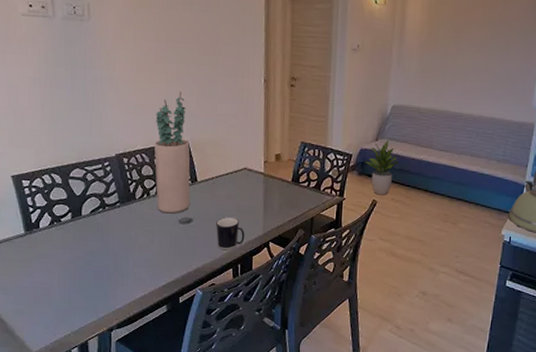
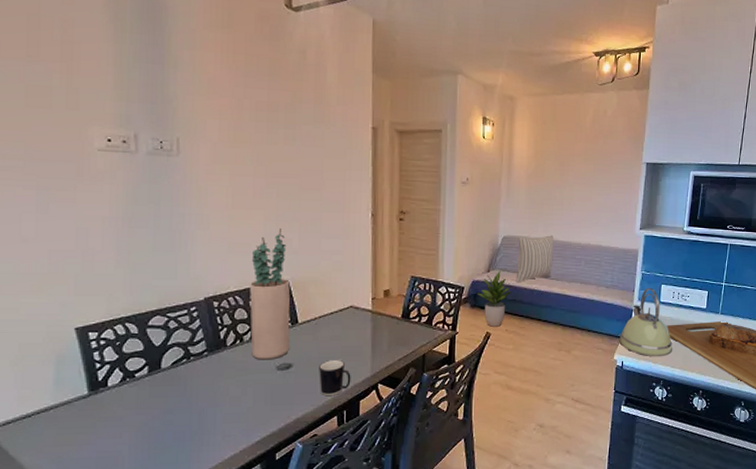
pillow: none [404,105,445,153] -> present [516,235,554,283]

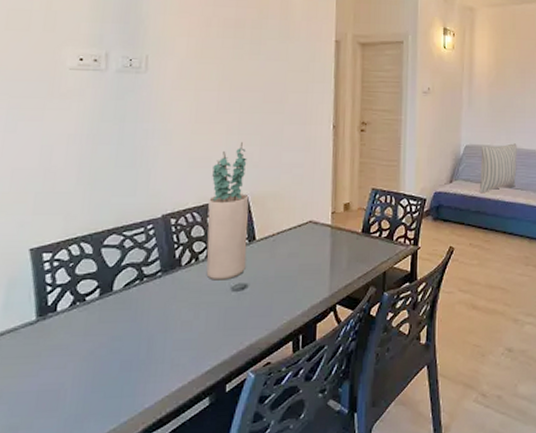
mug: present [319,359,351,396] -> none [274,278,308,320]
potted plant: present [477,270,512,327] -> none [440,181,475,241]

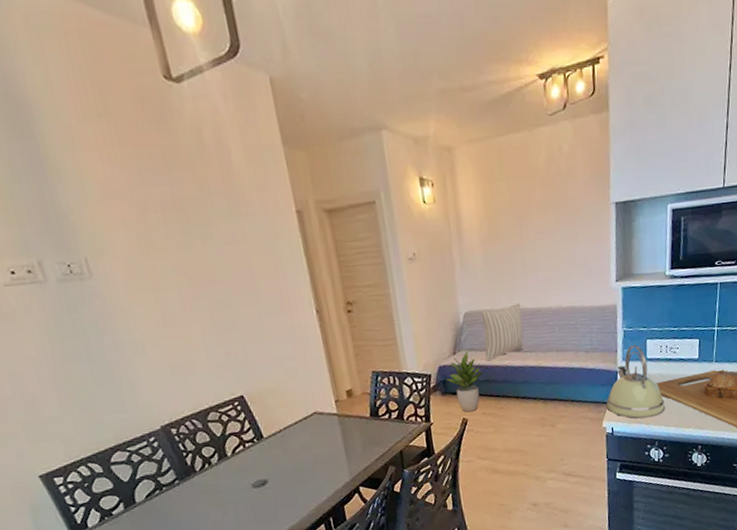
vase: present [206,142,249,281] -> none [198,341,261,481]
potted plant: none [440,181,475,241] -> present [446,350,483,412]

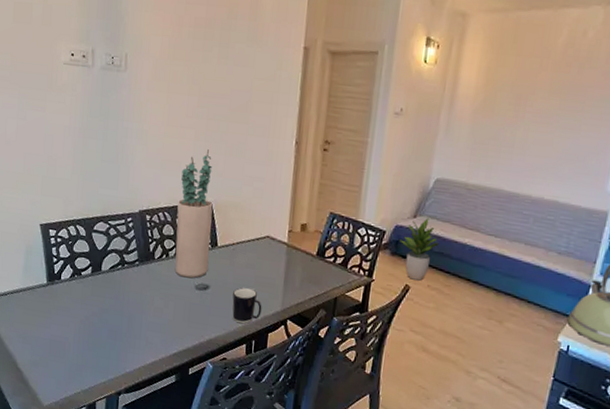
vase: none [198,341,261,481] -> present [175,149,213,279]
mug: none [295,468,331,507] -> present [232,287,262,324]
pillow: present [481,303,524,362] -> none [445,181,498,235]

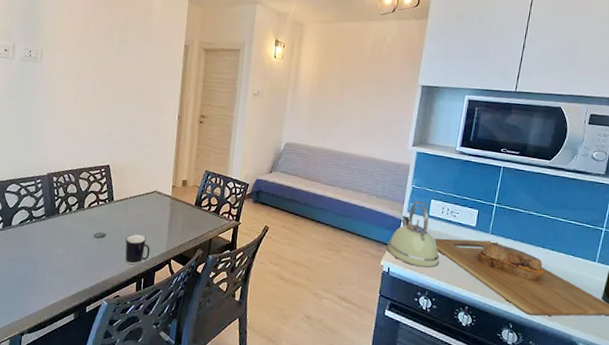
vase: present [175,149,213,279] -> none [76,123,111,229]
potted plant: present [400,217,439,281] -> none [260,172,290,222]

